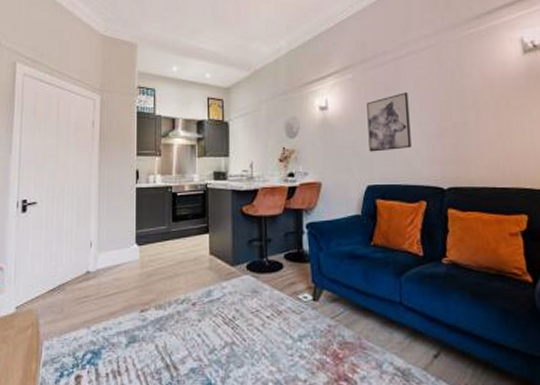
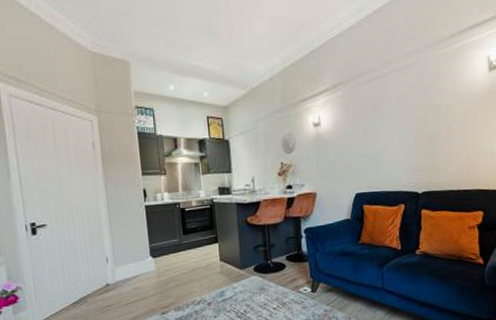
wall art: present [367,92,411,152] -> none [355,108,393,164]

